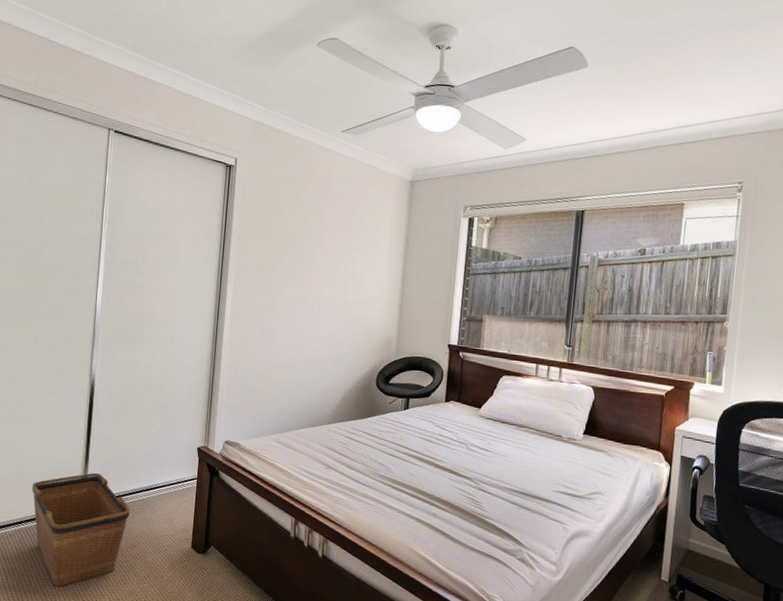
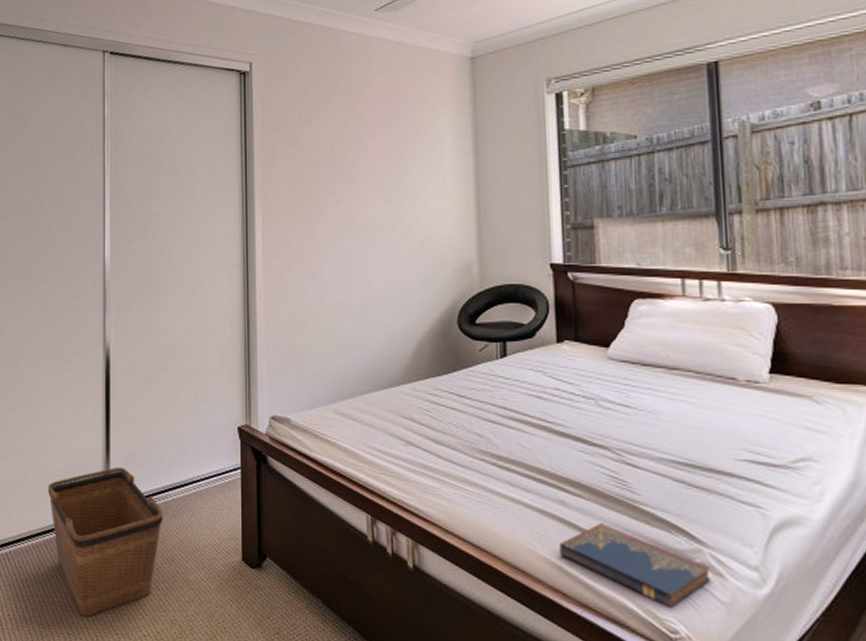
hardcover book: none [427,530,526,588] -> present [559,523,711,608]

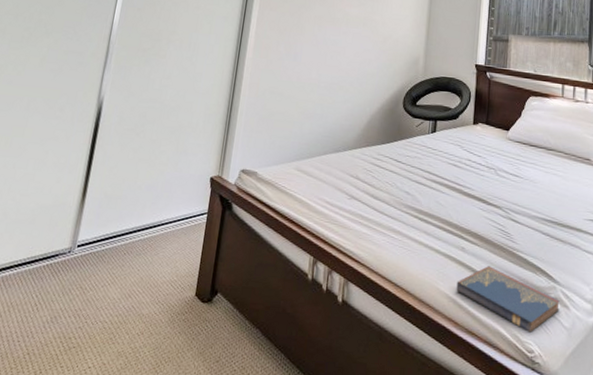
bicycle basket: present [48,467,163,617] -> none [14,209,128,351]

